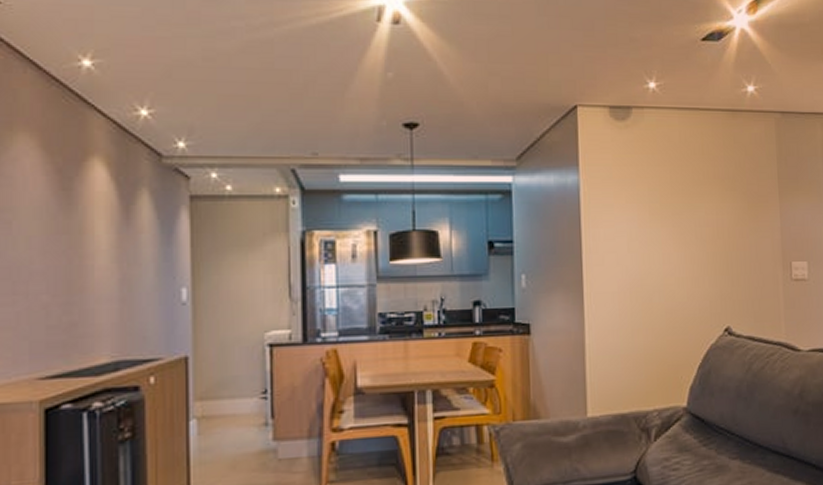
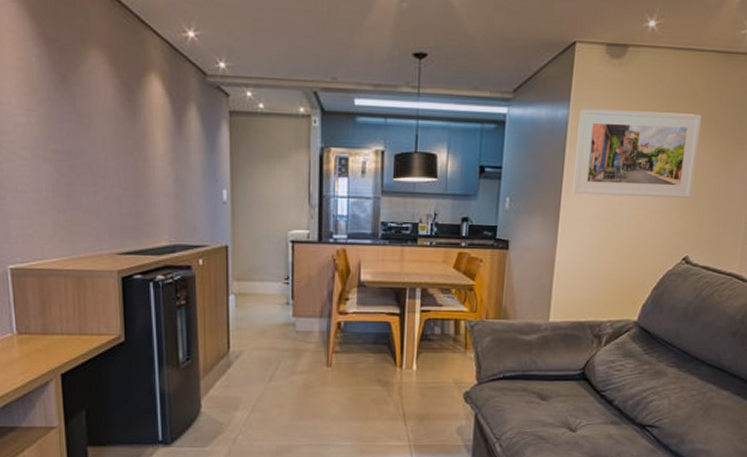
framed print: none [591,173,722,267] -> present [572,109,702,198]

